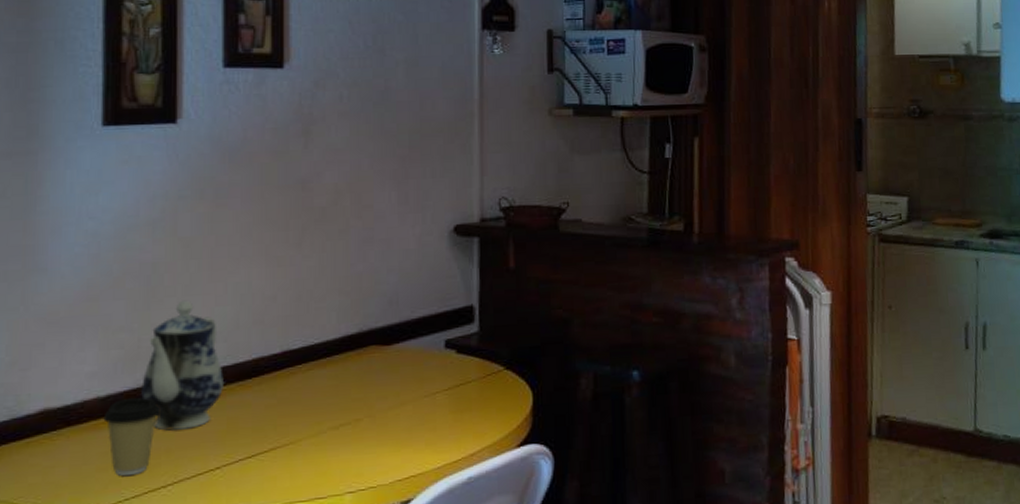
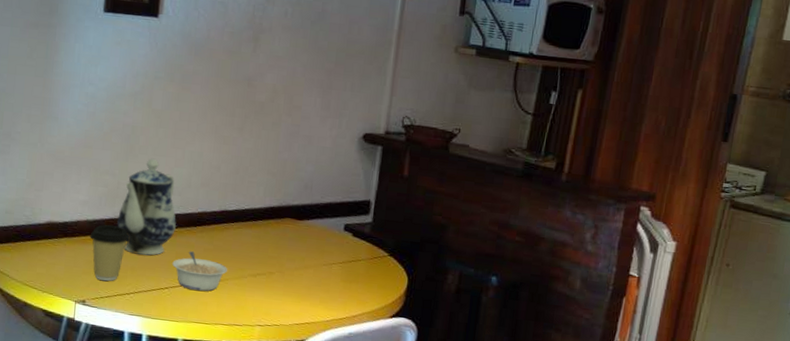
legume: none [223,412,299,464] -> present [172,251,227,291]

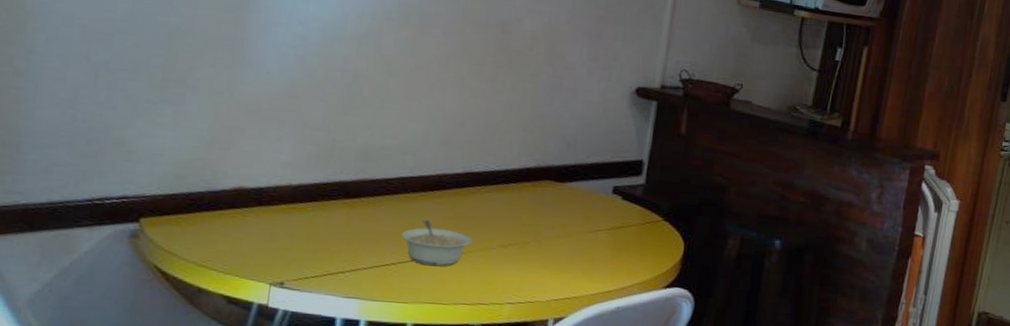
coffee cup: present [90,225,130,281] -> none [292,190,347,258]
teapot: present [116,158,177,256] -> none [329,111,409,226]

